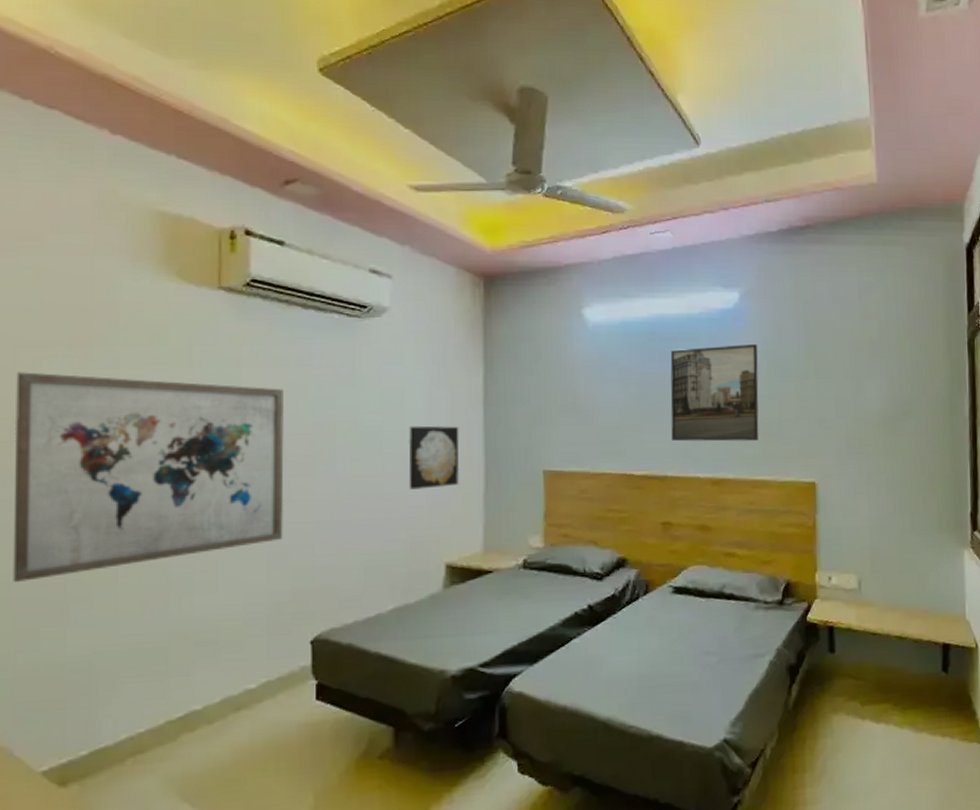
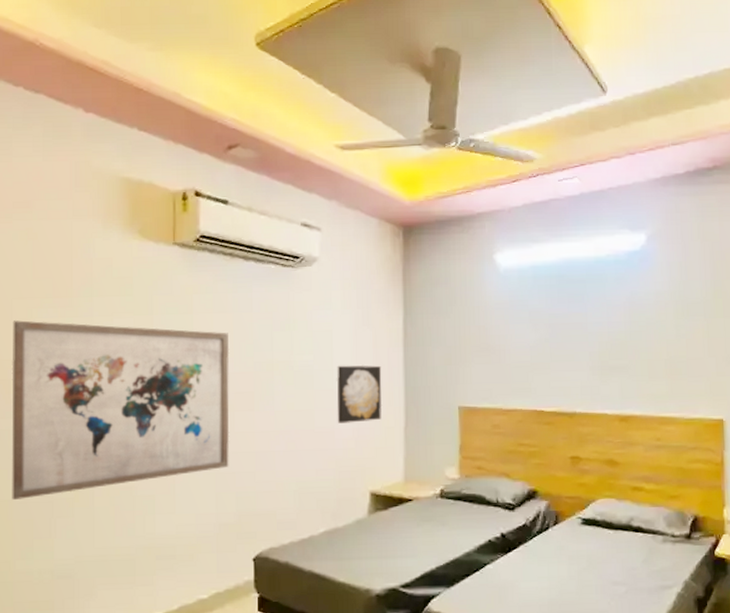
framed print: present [670,344,759,442] -> none [578,285,666,380]

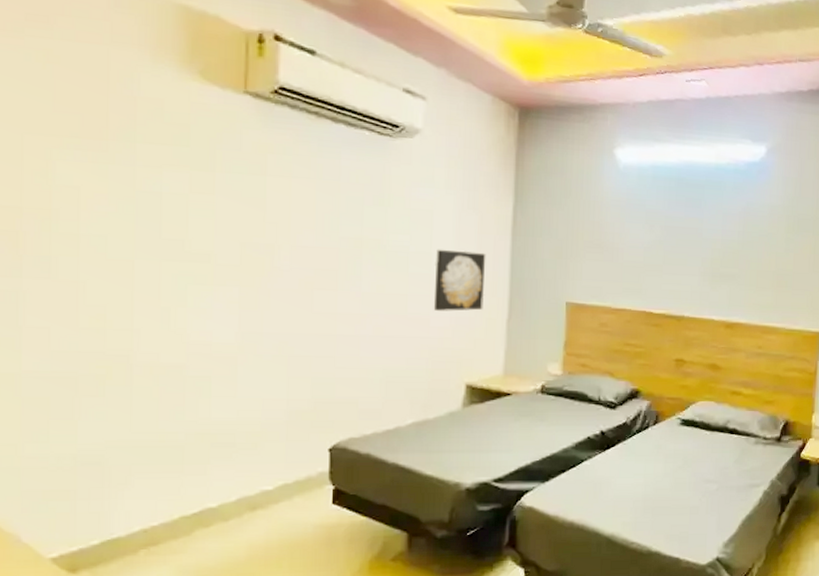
wall art: present [11,320,230,500] -> none [20,160,311,373]

